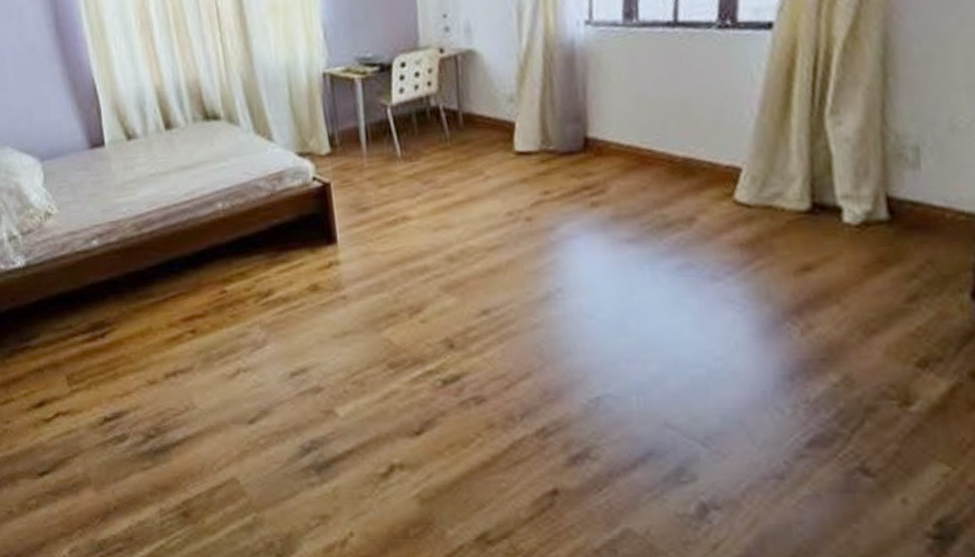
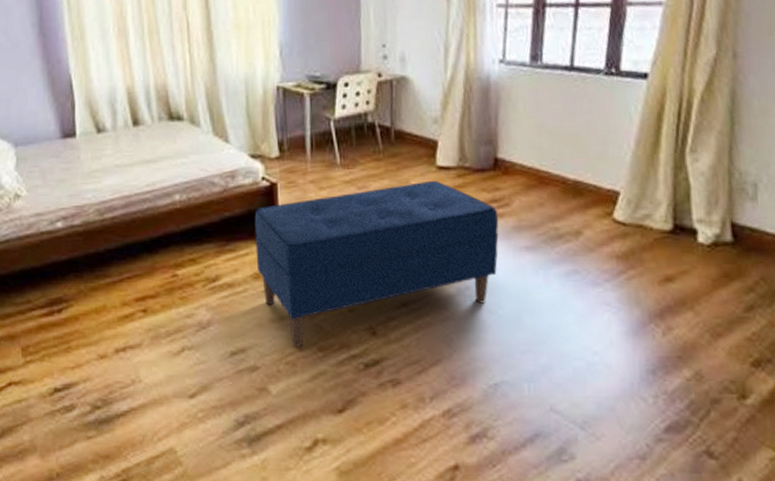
bench: none [307,168,594,365] -> present [254,180,499,347]

